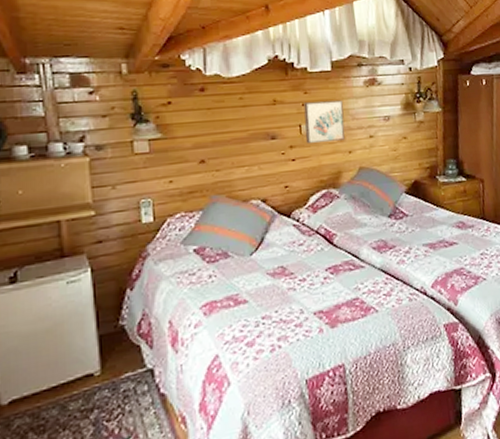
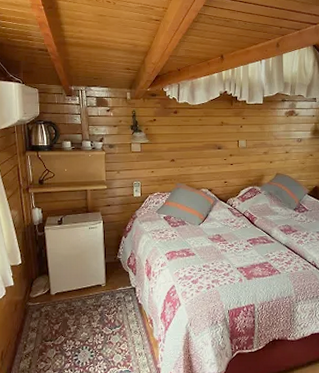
wall art: present [303,100,345,144] -> none [241,125,269,154]

